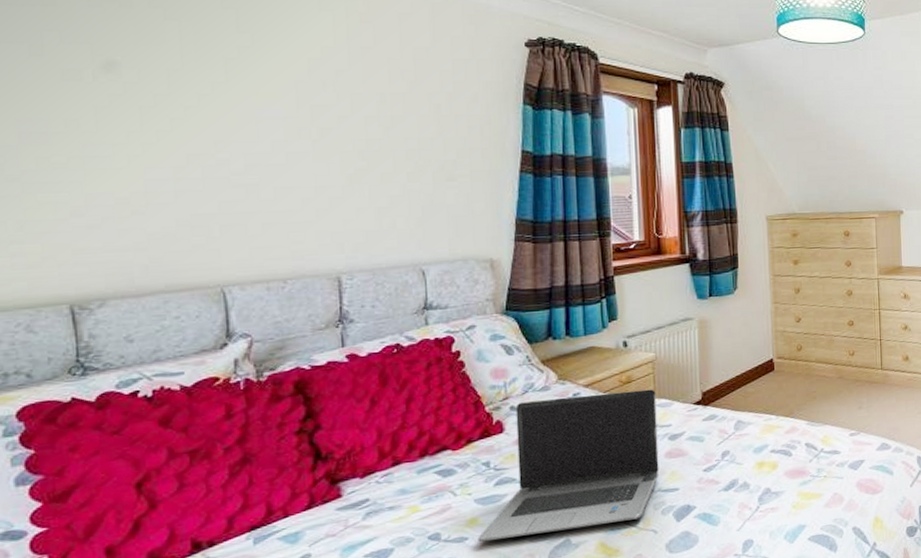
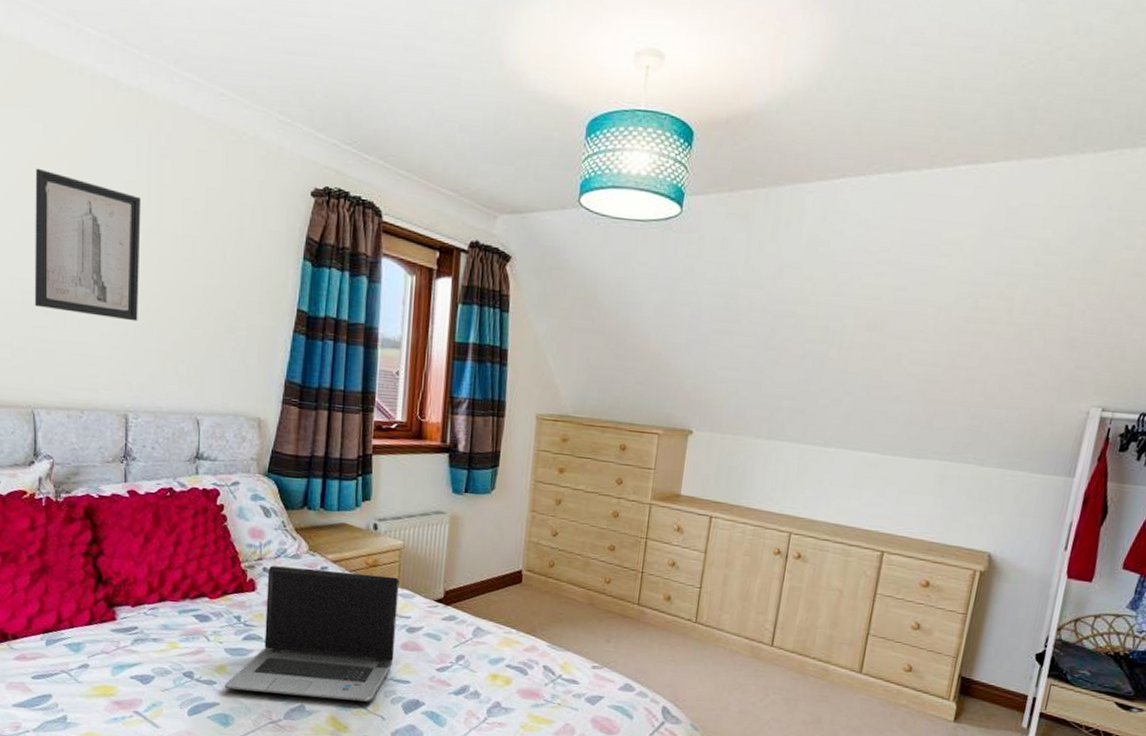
wall art: none [212,42,346,183] -> present [34,168,142,322]

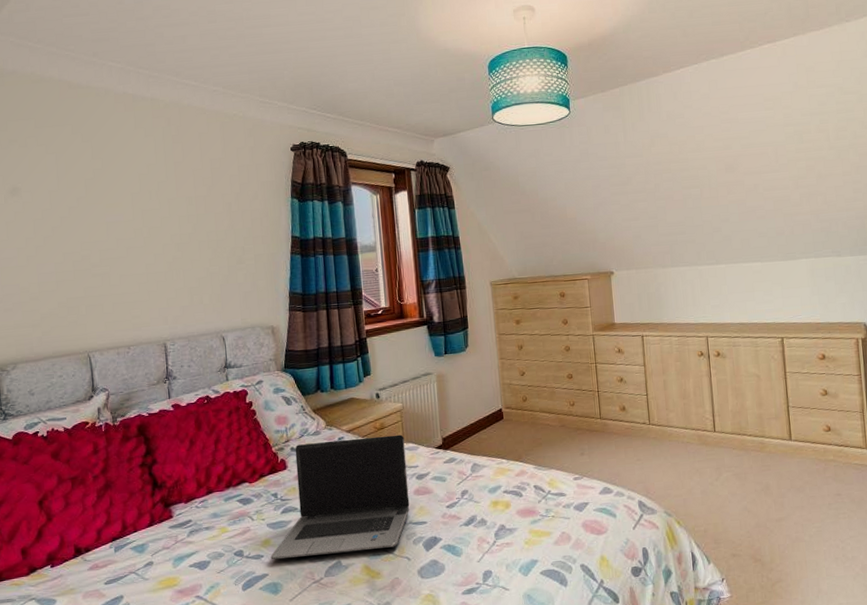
wall art: present [34,168,142,322] -> none [77,167,167,272]

